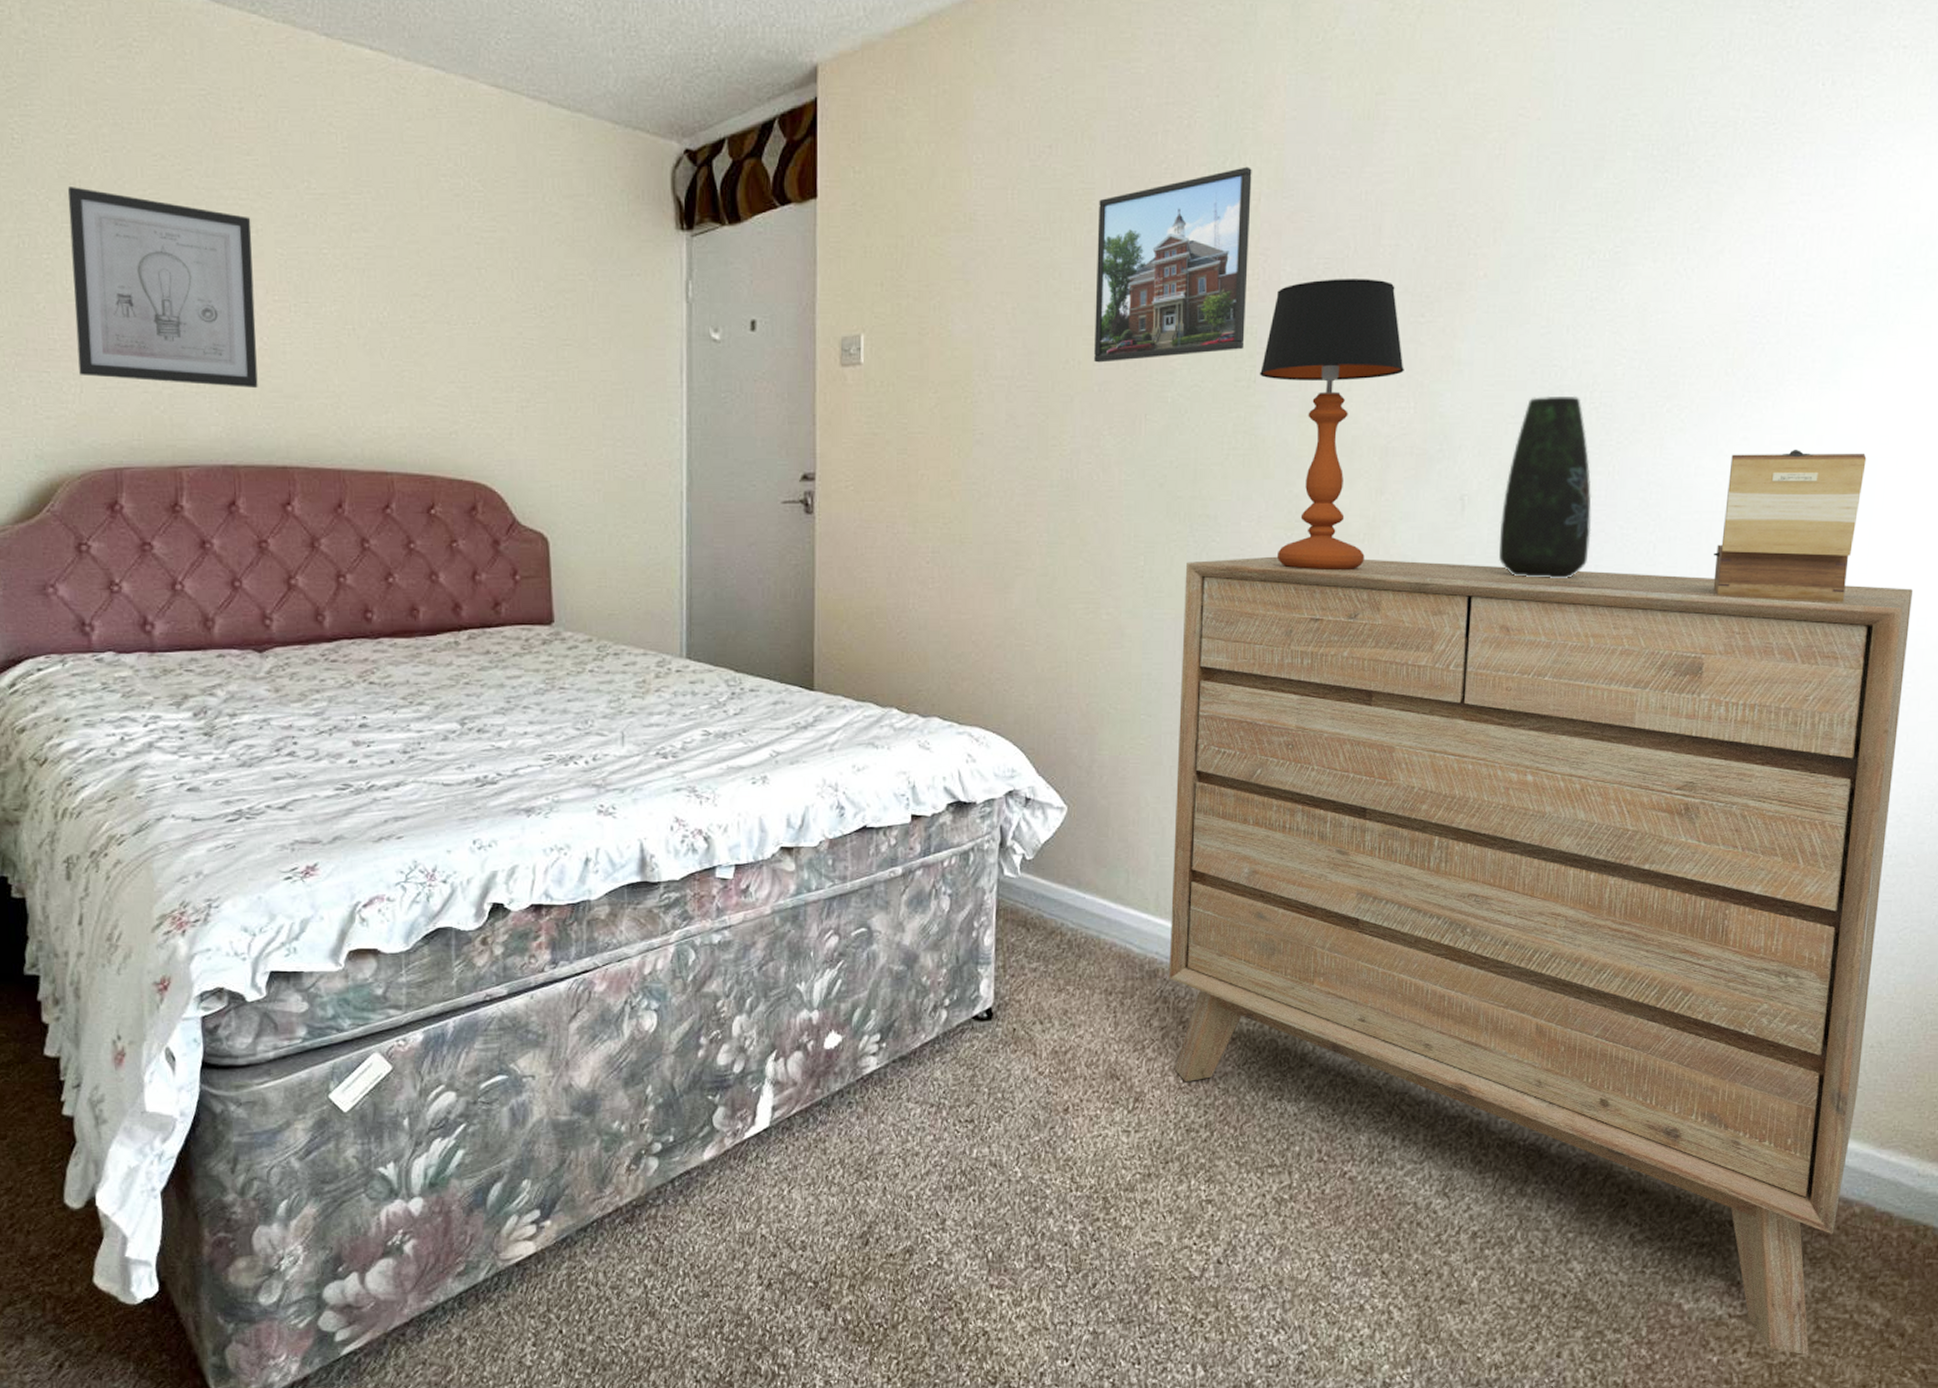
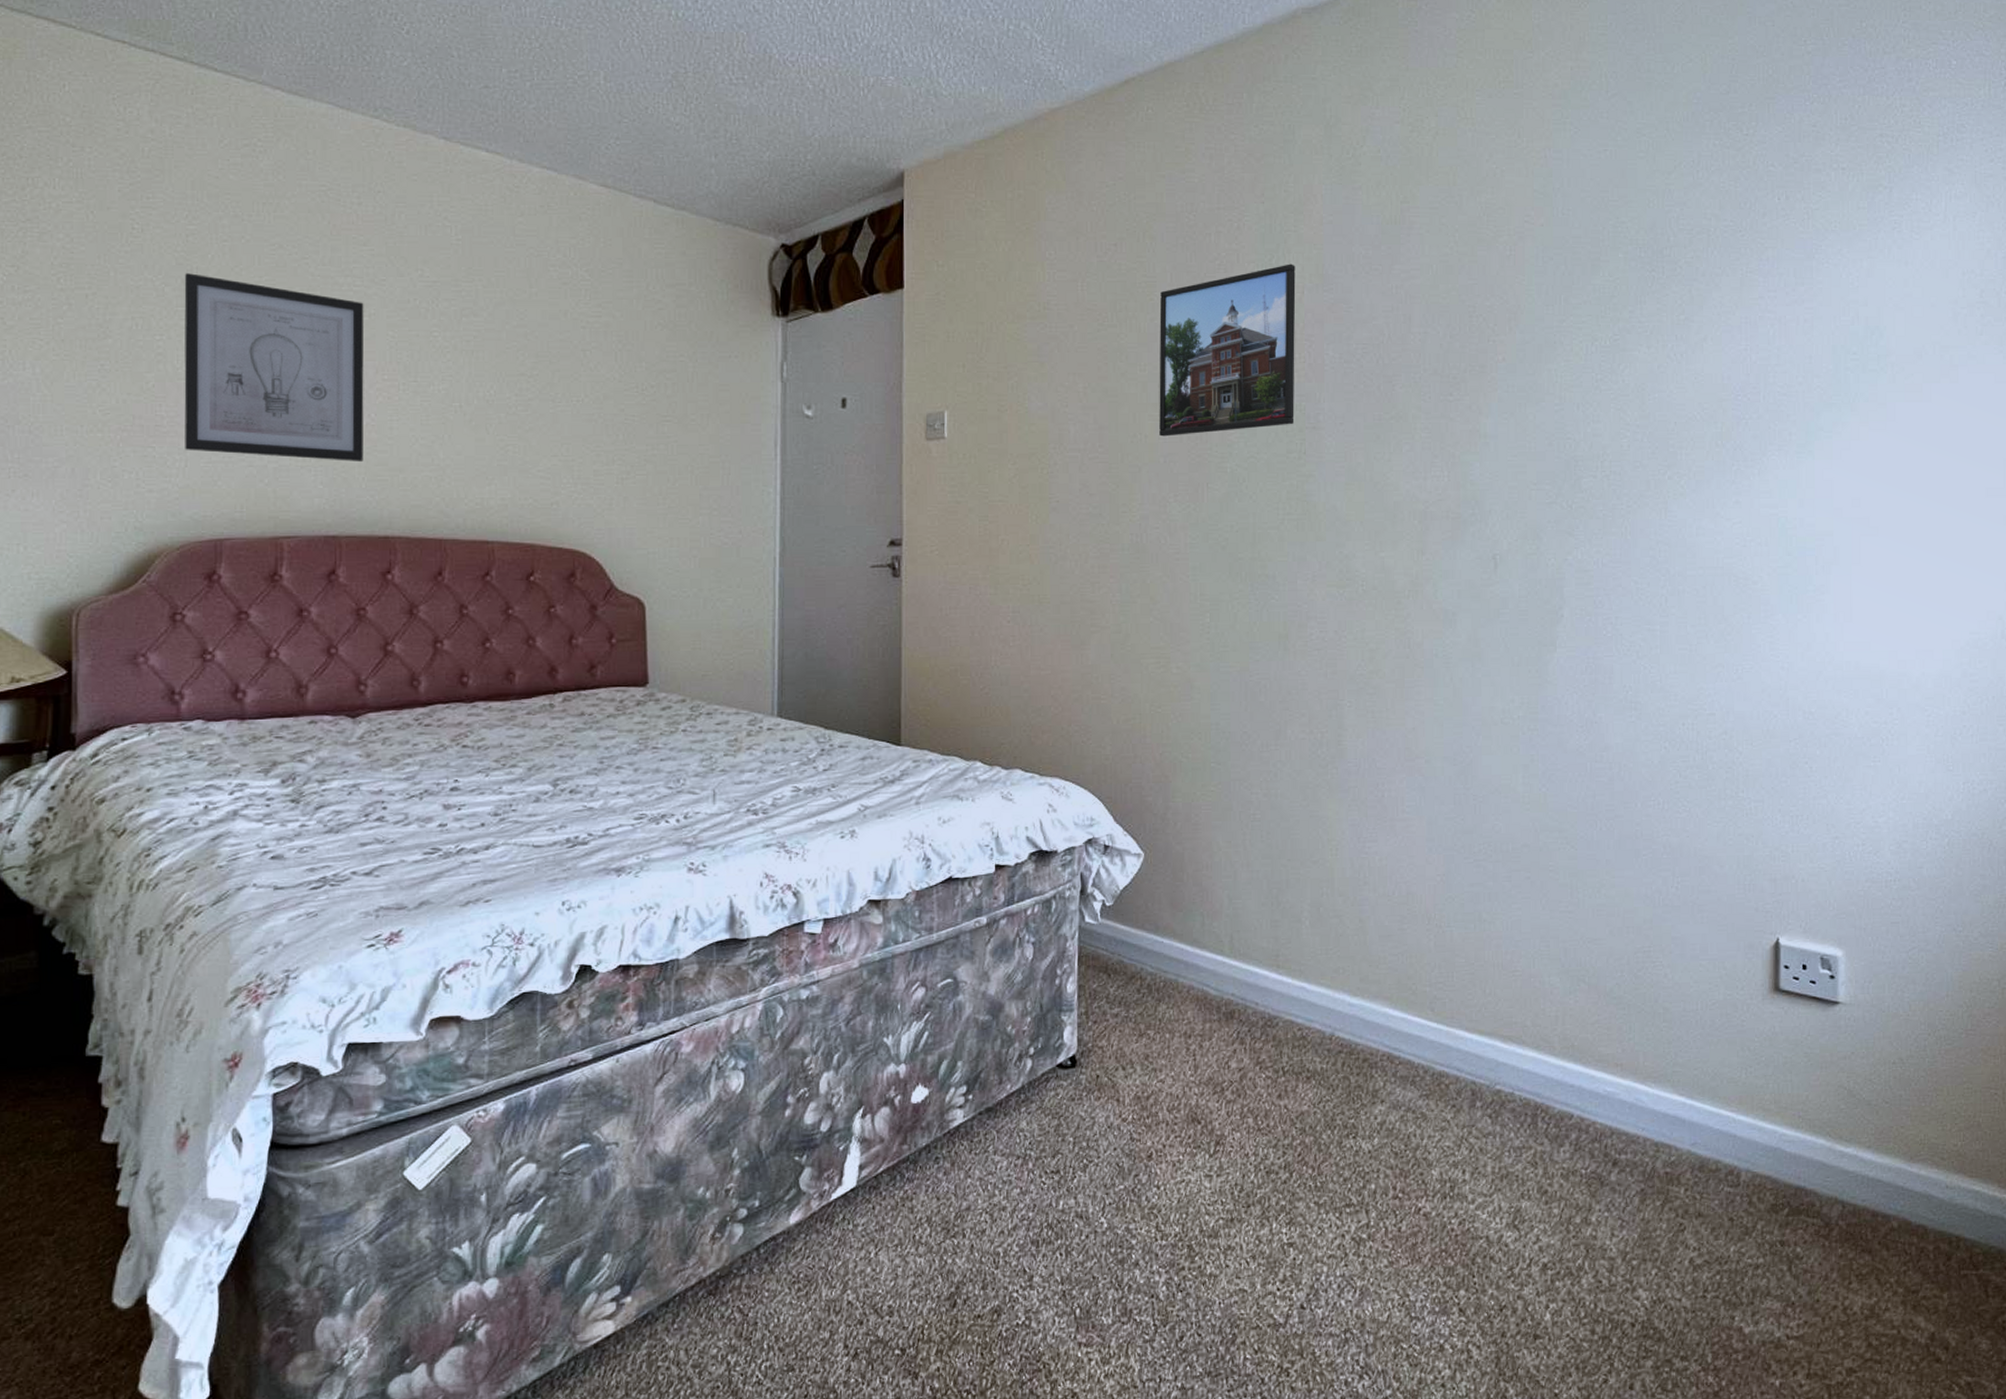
dresser: present [1168,556,1913,1355] -> none [1244,612,1892,1374]
table lamp: present [1260,279,1404,571] -> none [1309,362,1437,625]
vase: present [1499,395,1592,578] -> none [1529,465,1610,629]
wooden box: present [1713,450,1867,603] -> none [1718,512,1842,648]

